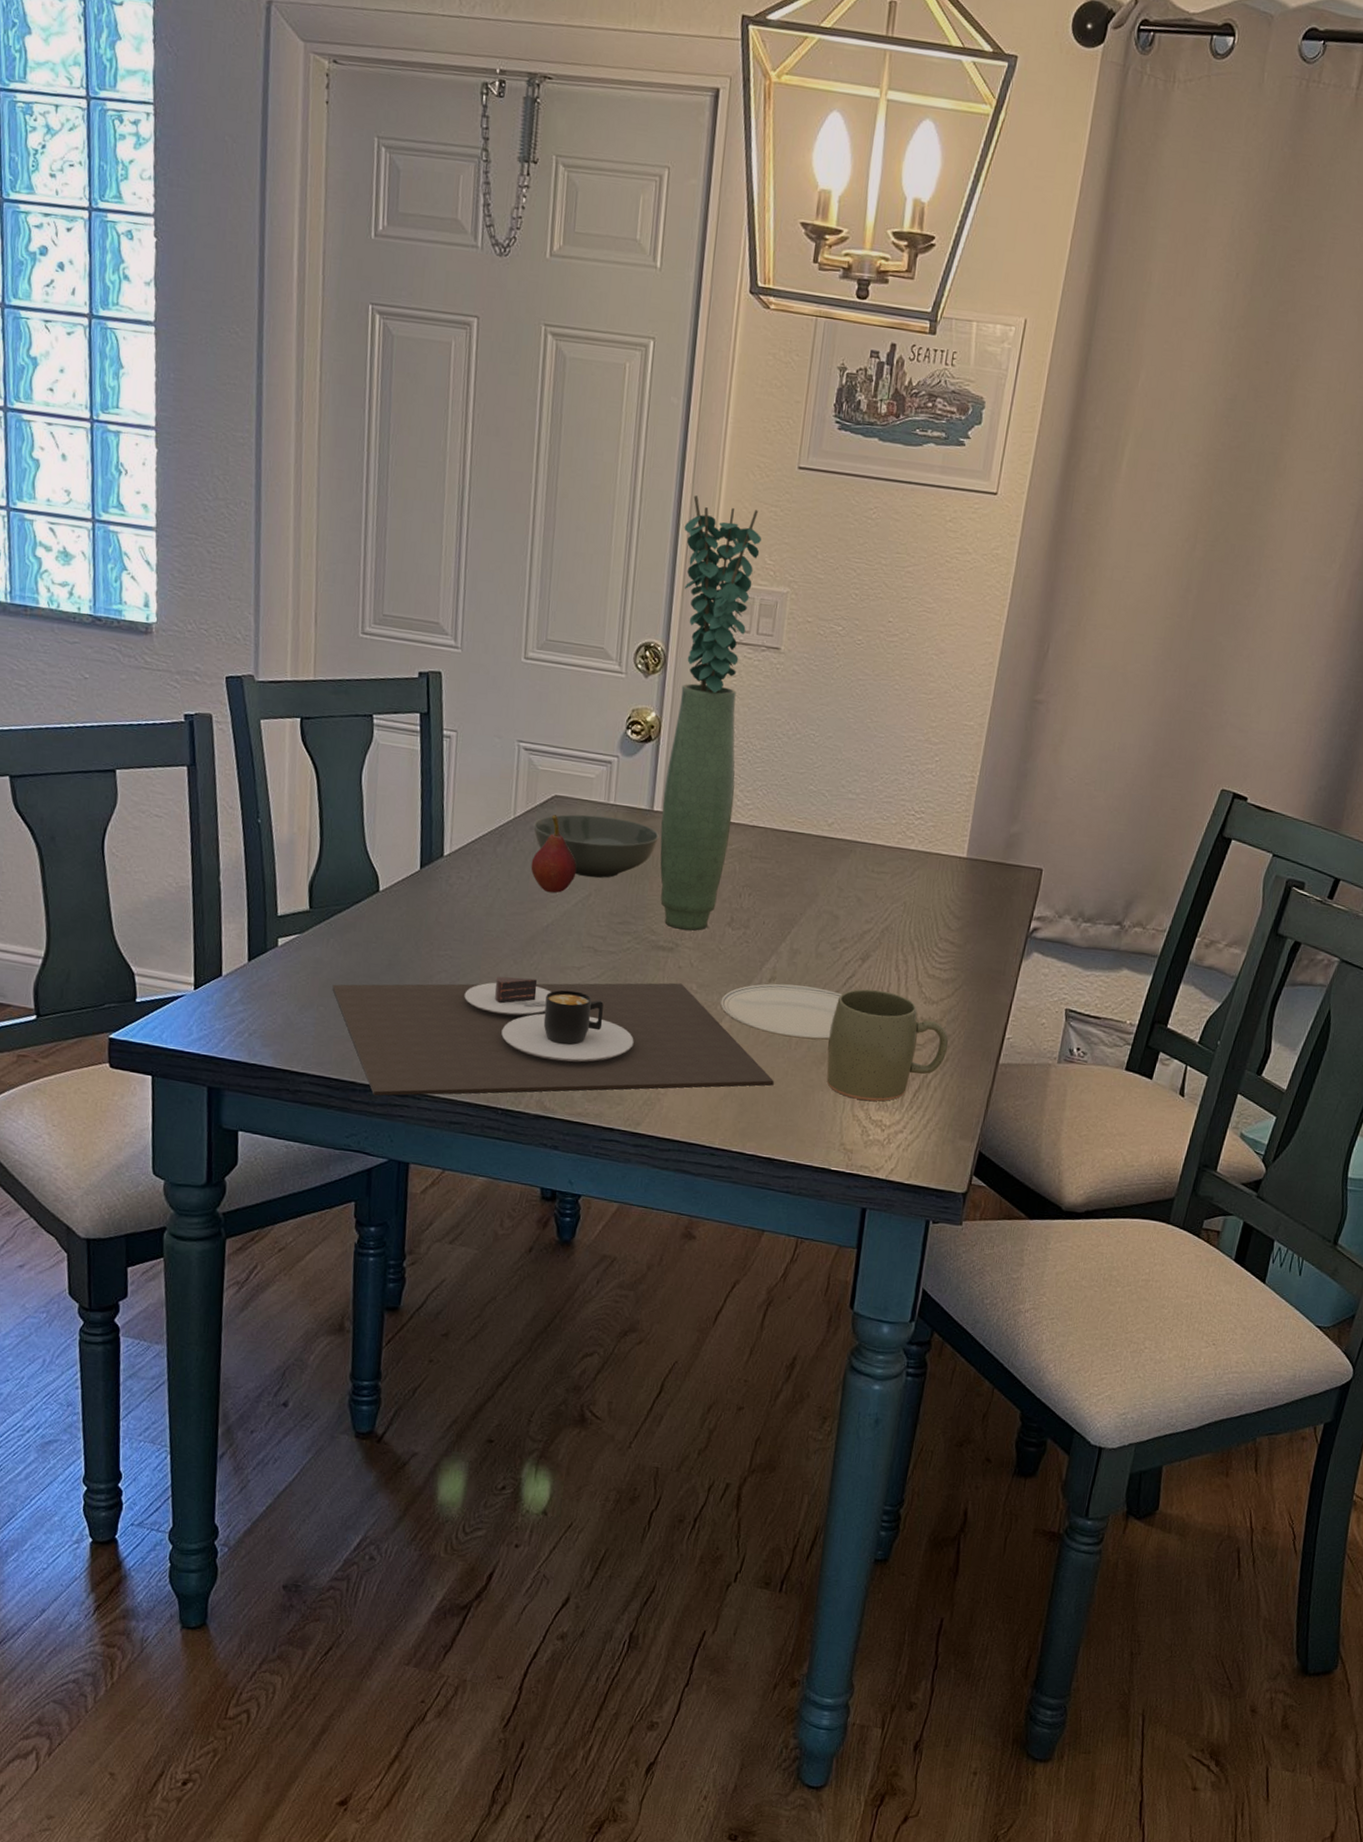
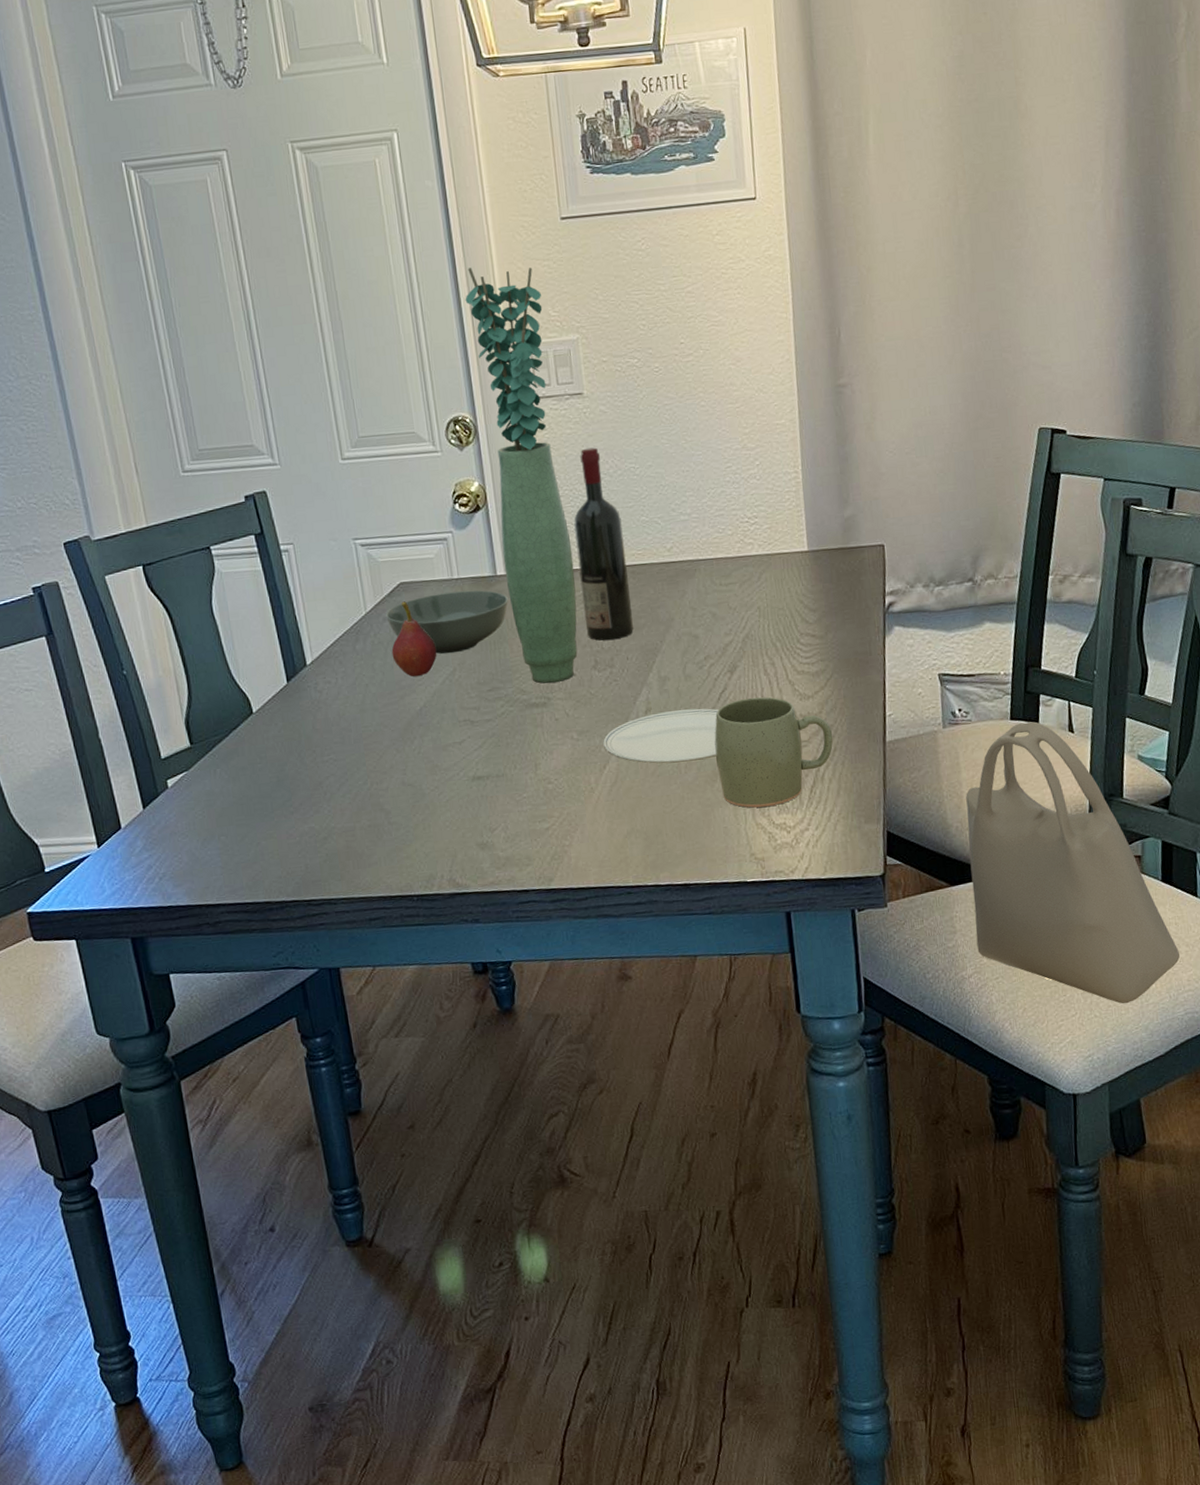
place setting: present [332,976,774,1096] -> none [228,735,673,911]
wine bottle: none [730,704,790,902] -> present [574,447,633,641]
handbag: none [1039,1075,1235,1372] -> present [966,721,1181,1004]

